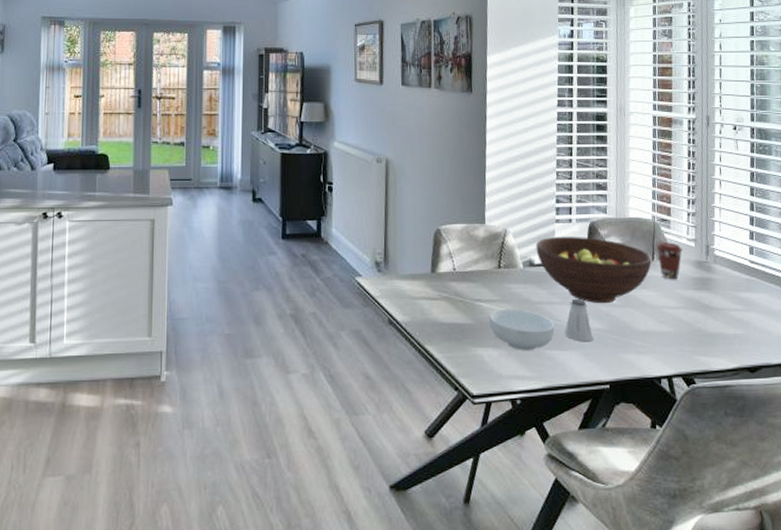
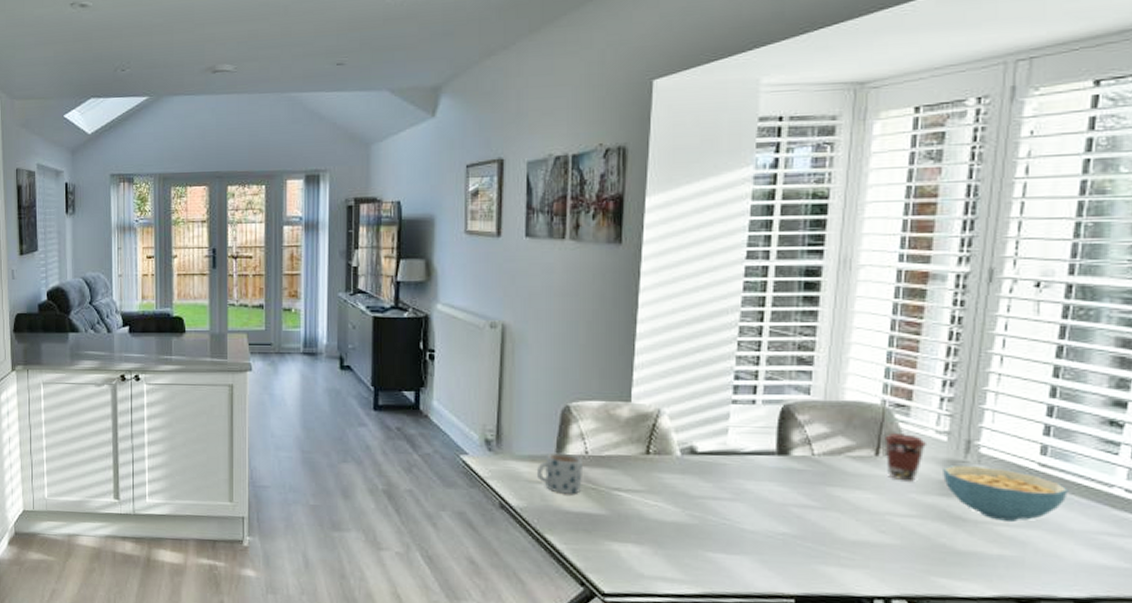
mug: none [416,270,453,307] -> present [536,452,584,494]
cereal bowl: present [489,308,555,350] -> none [629,500,721,550]
fruit bowl: present [536,236,652,304] -> none [701,420,875,505]
saltshaker: present [565,298,593,342] -> none [735,495,775,547]
cereal bowl: none [694,265,769,307] -> present [943,465,1068,522]

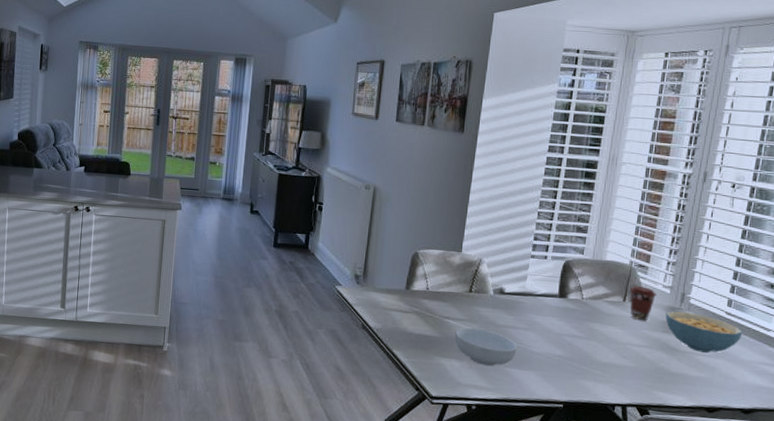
mug: present [536,452,584,494] -> none [390,287,425,320]
cereal bowl: none [629,500,721,550] -> present [454,327,517,366]

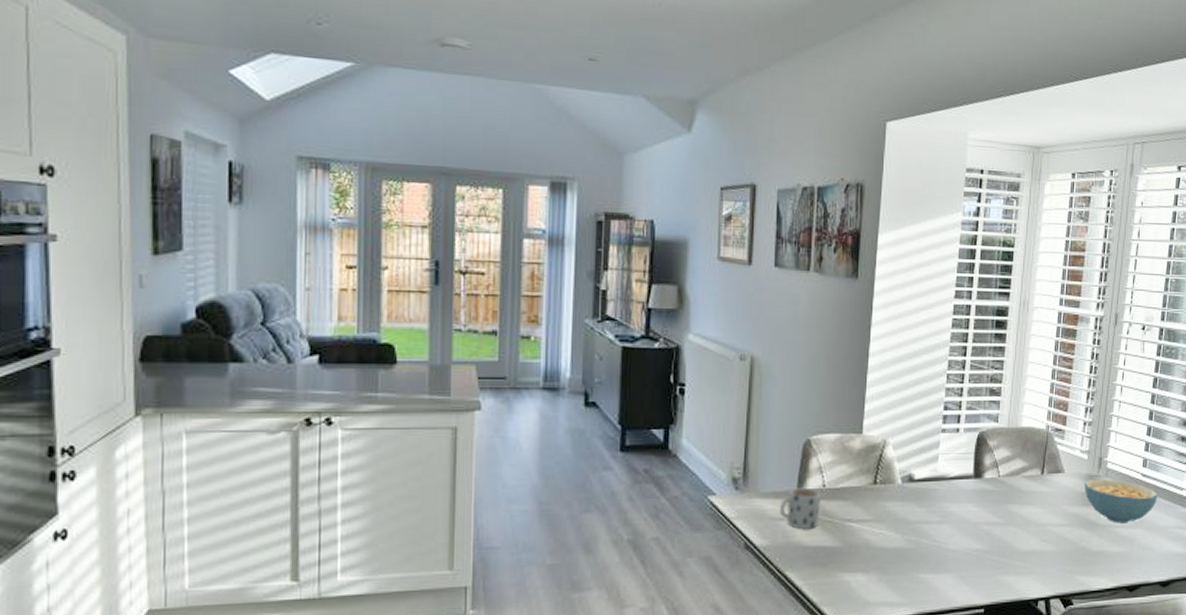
mug: none [390,287,425,320] -> present [779,487,821,529]
cereal bowl: present [454,327,517,366] -> none [859,528,931,575]
coffee cup: present [629,286,657,321] -> none [1047,454,1075,495]

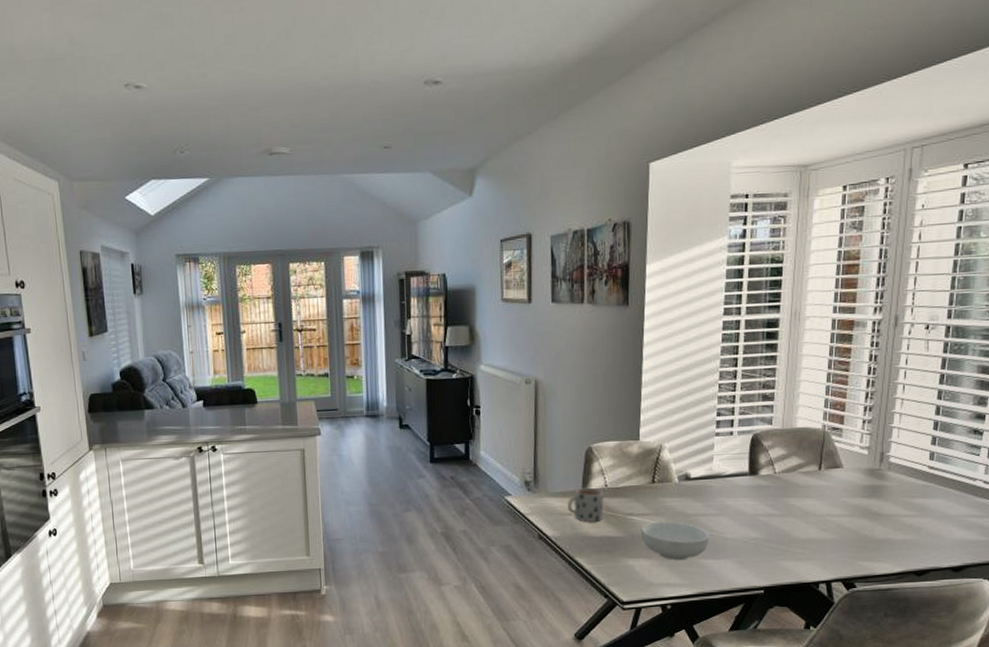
cereal bowl: none [859,528,931,575] -> present [641,521,710,560]
cereal bowl: present [1084,479,1158,523] -> none [865,472,948,513]

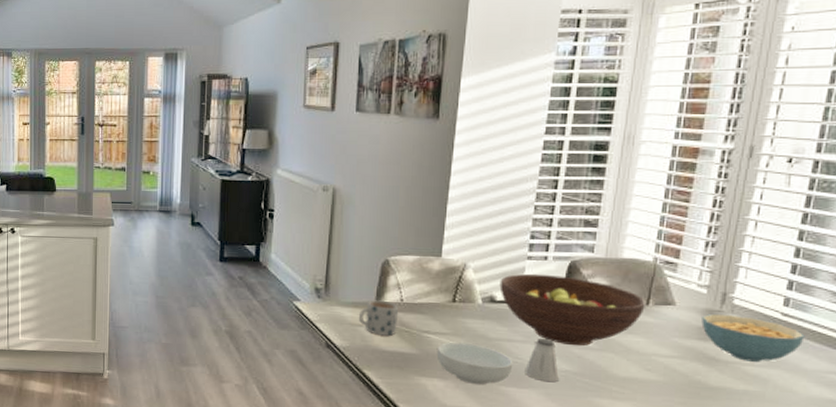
fruit bowl: none [693,448,818,514] -> present [499,273,646,346]
saltshaker: none [720,509,749,551] -> present [525,338,559,382]
cereal bowl: none [865,472,948,513] -> present [701,314,805,362]

